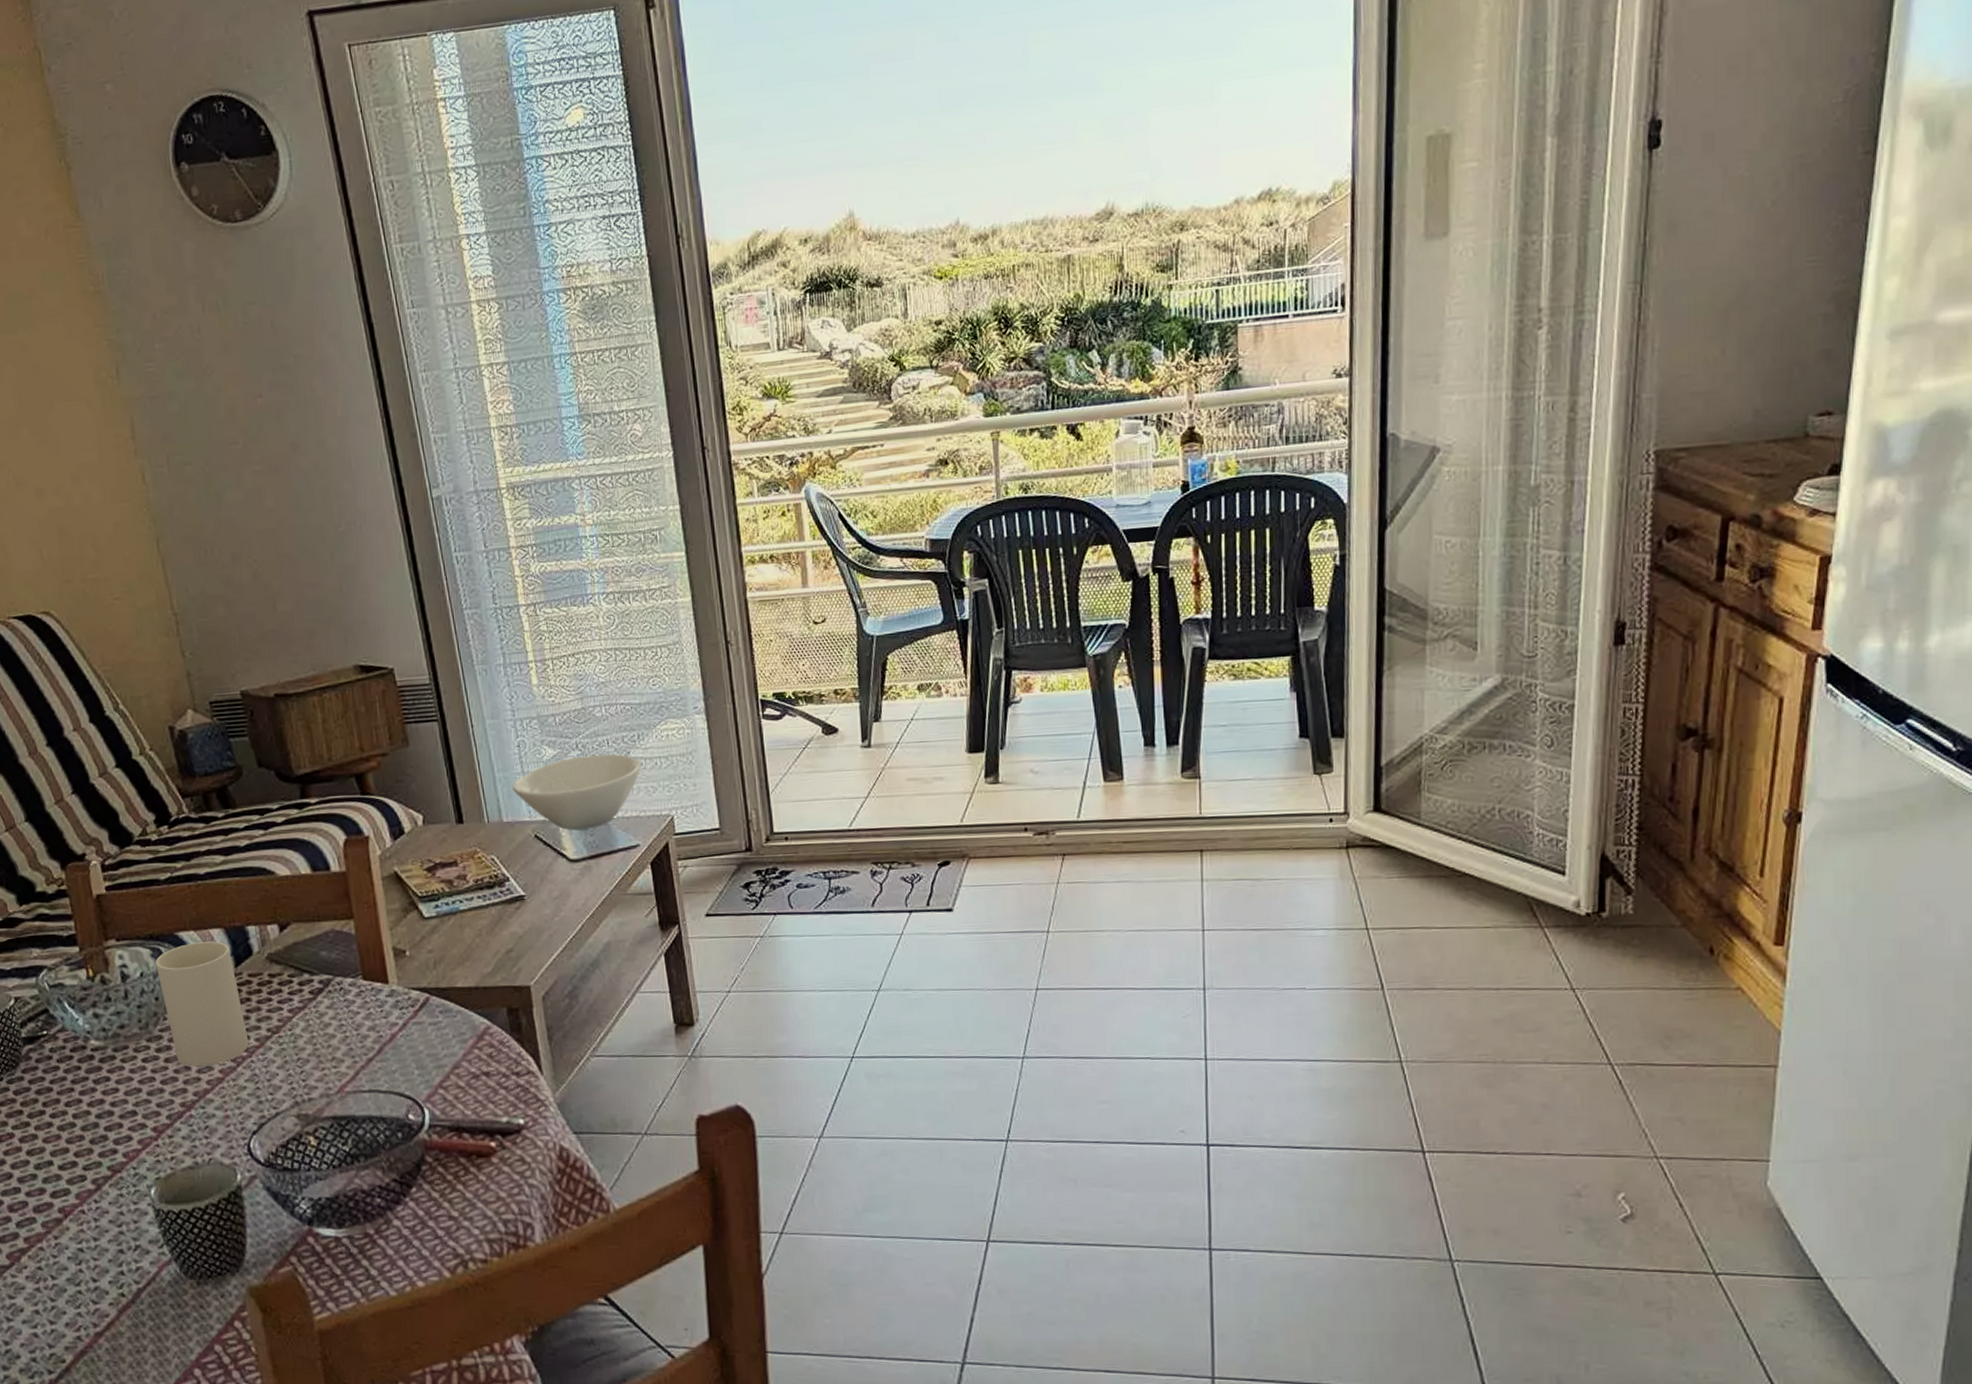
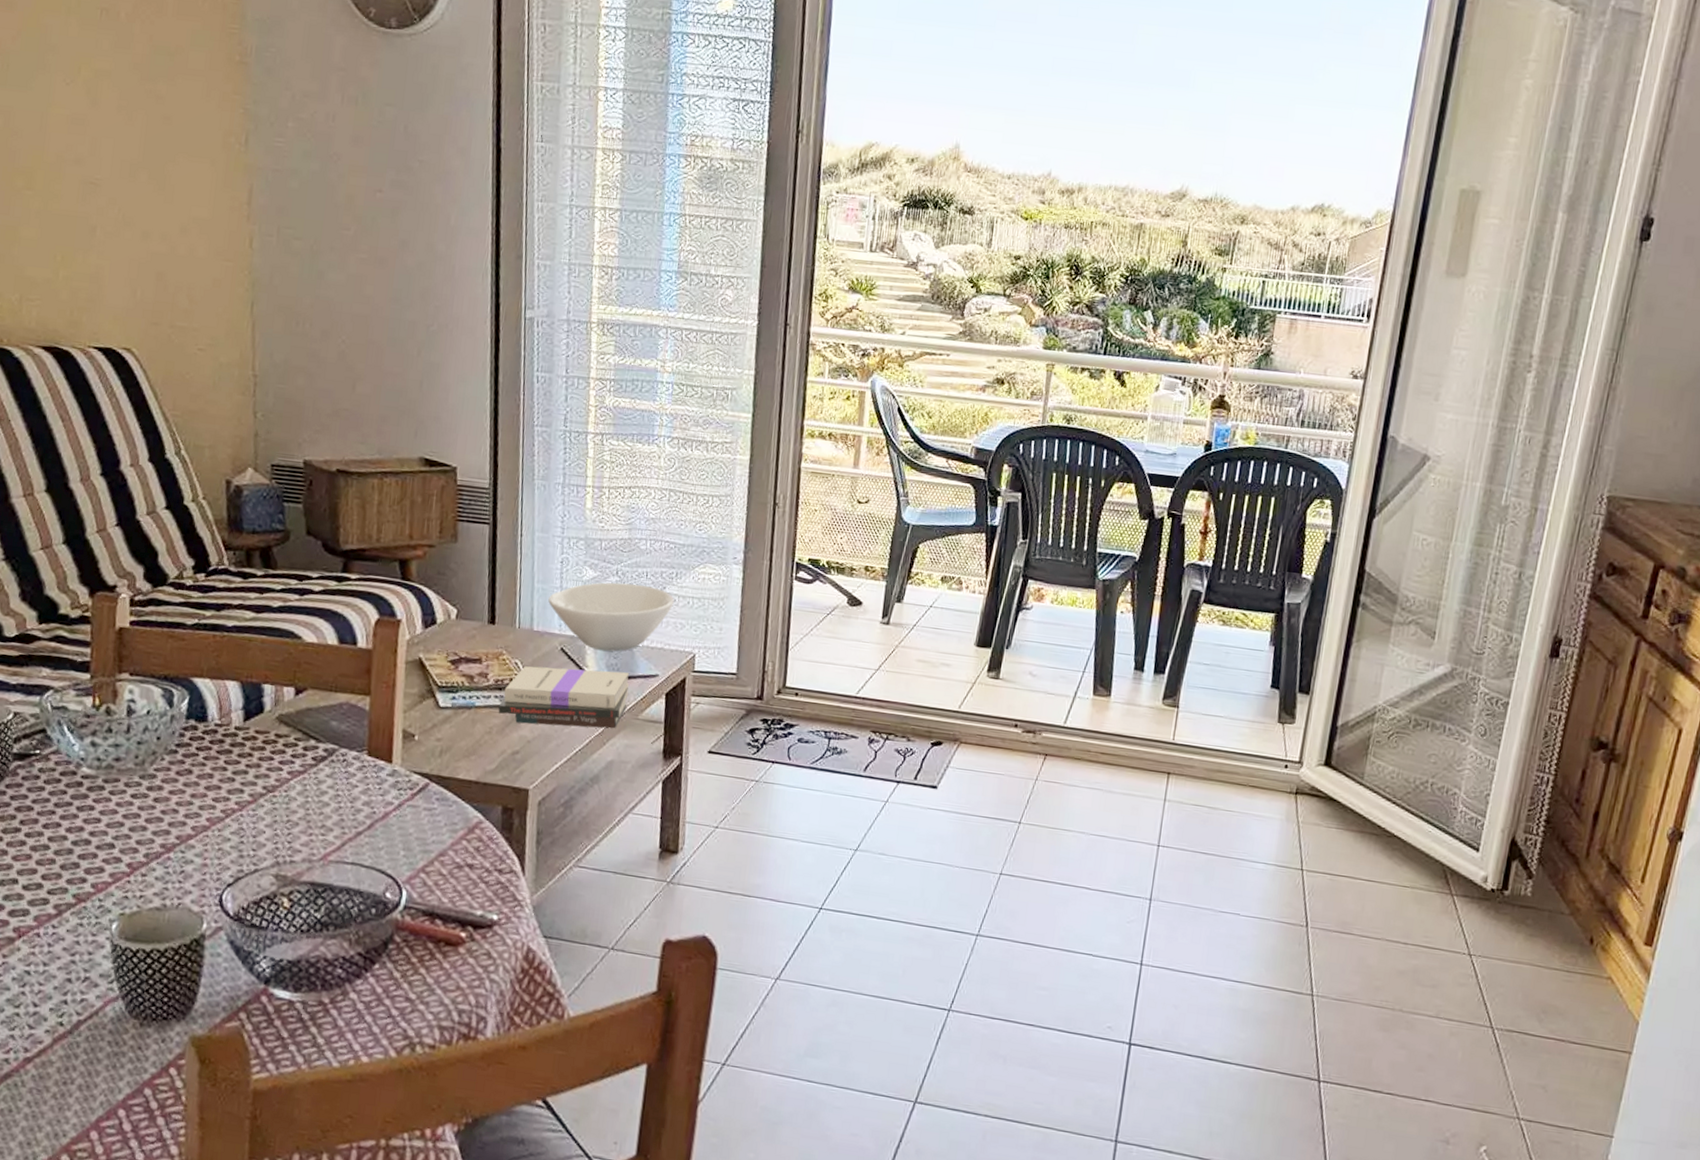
cup: present [155,941,249,1067] -> none [164,690,243,813]
books: none [483,848,614,920] -> present [498,666,630,729]

